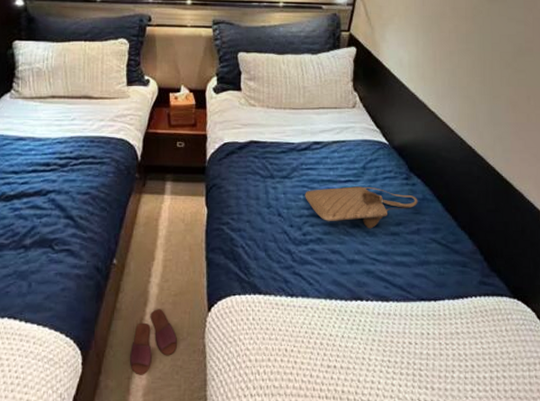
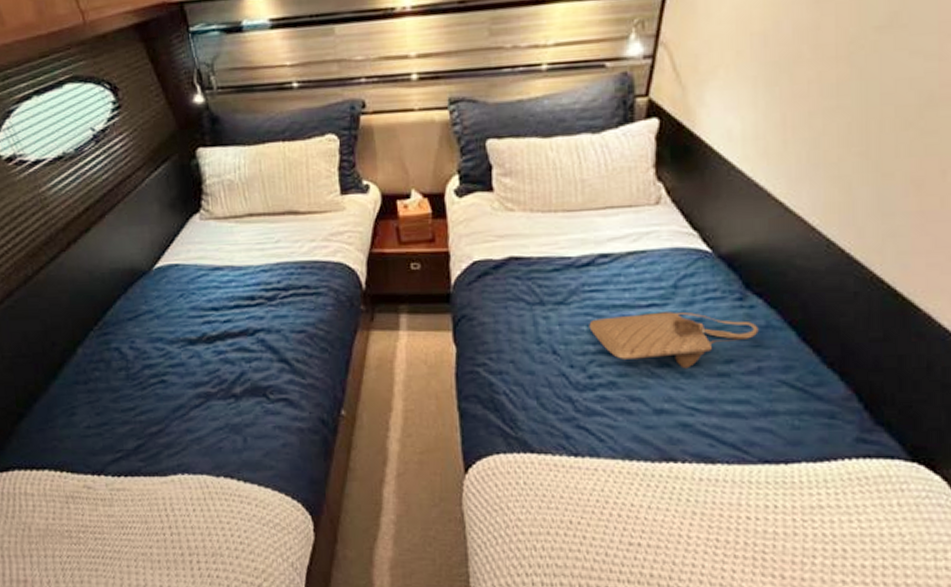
slippers: present [130,309,177,375] -> none [370,469,428,546]

